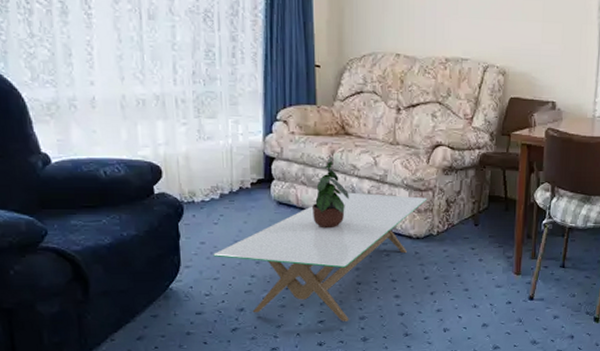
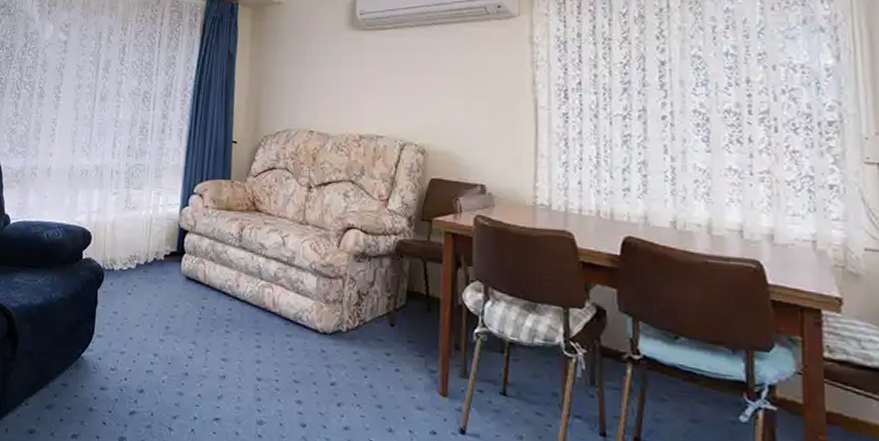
coffee table: present [213,192,428,322] -> none [123,272,337,424]
potted plant: present [311,157,349,229] -> none [217,234,255,311]

